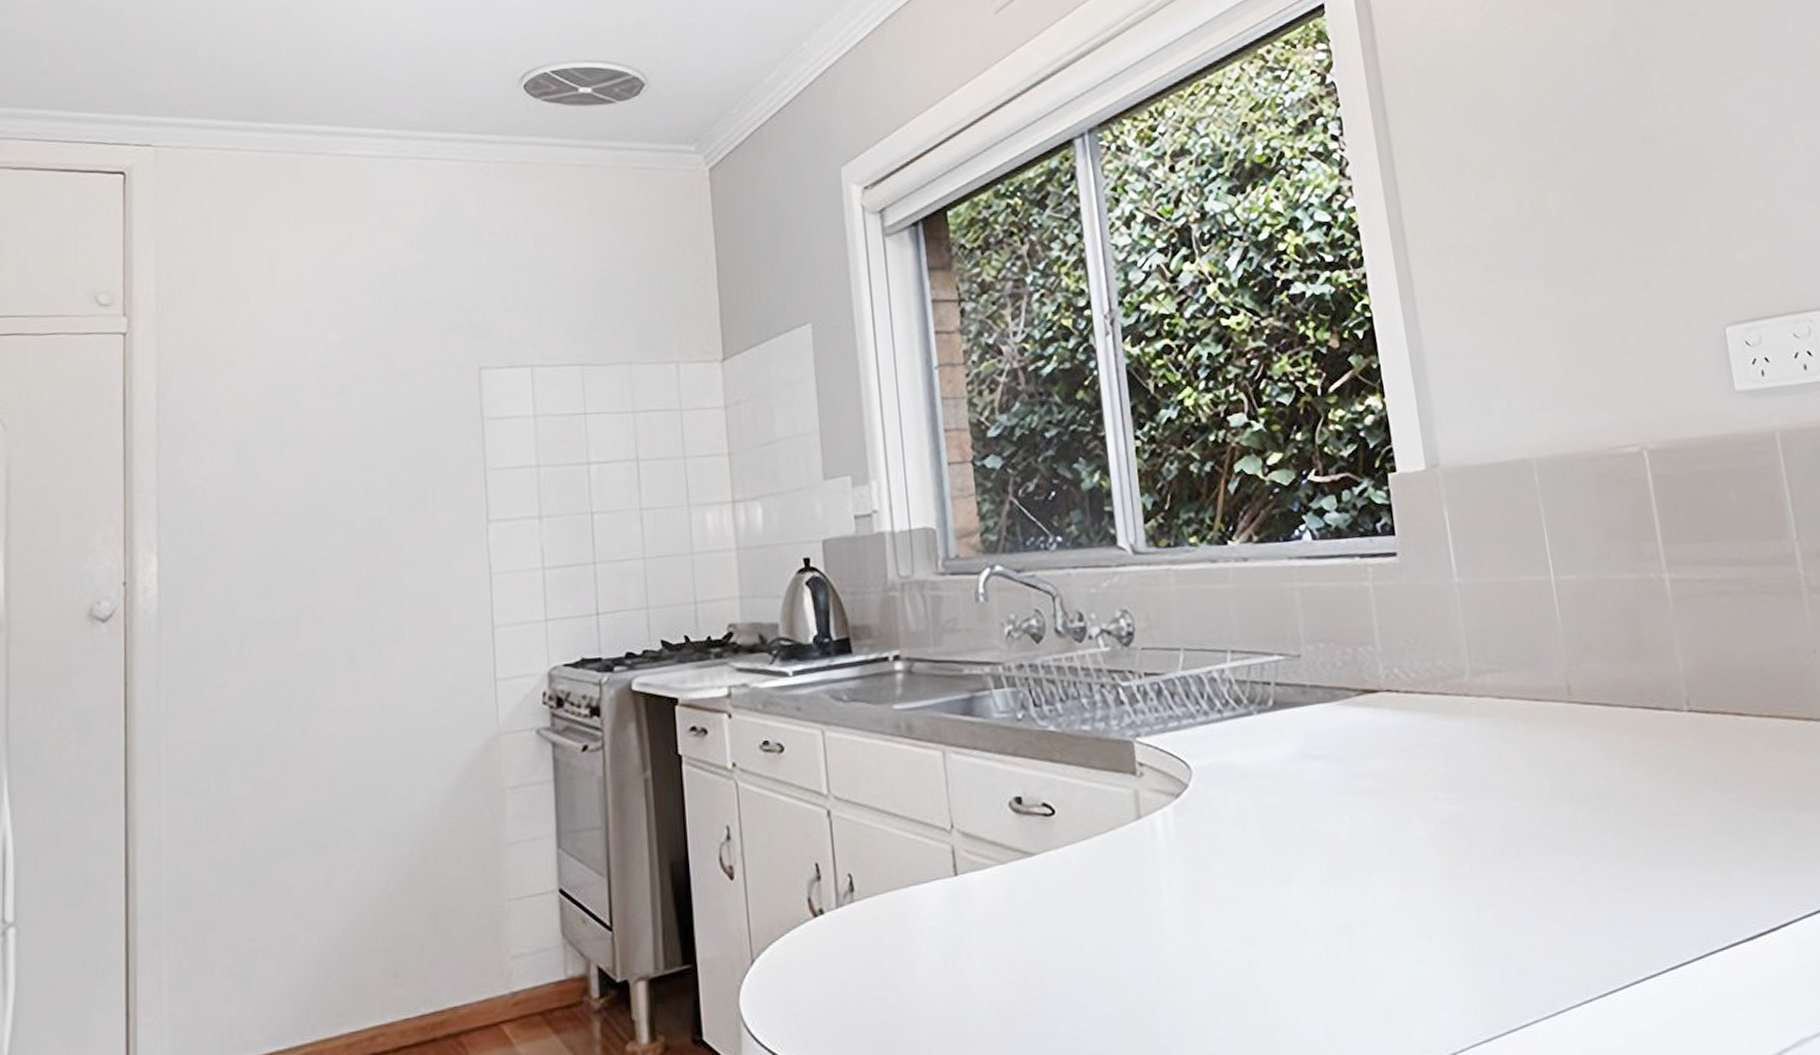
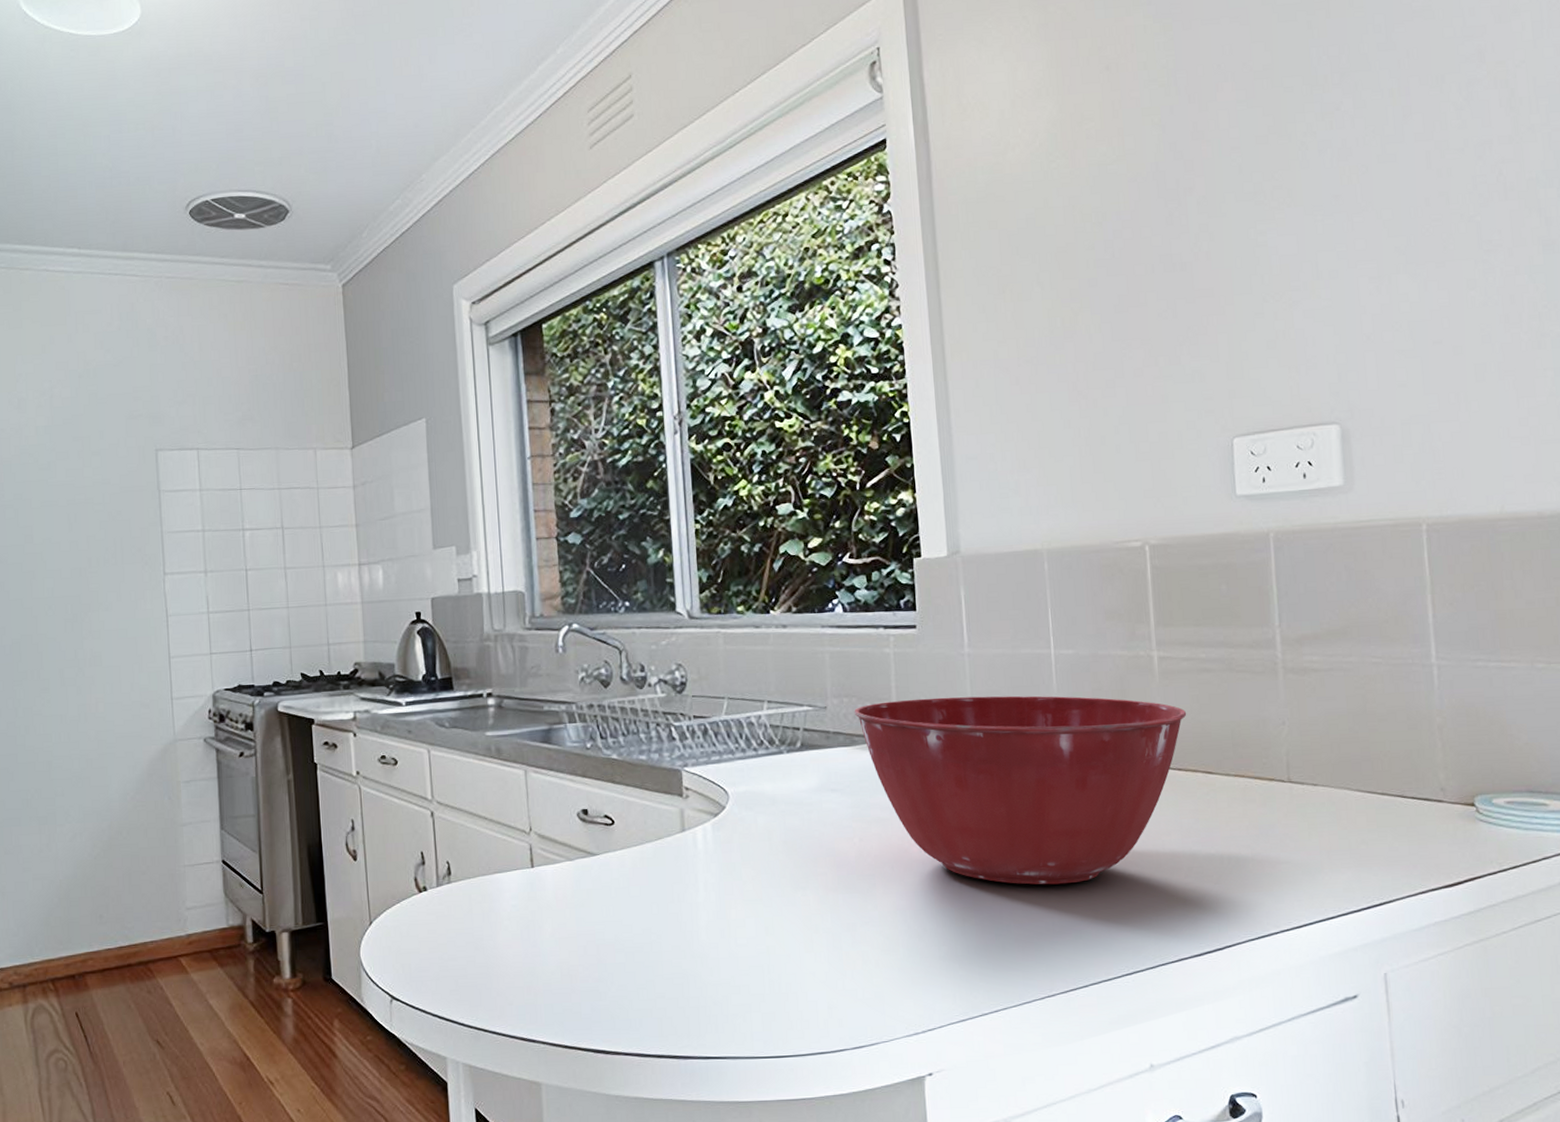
mixing bowl: none [1332,630,1708,863] -> present [854,695,1187,885]

